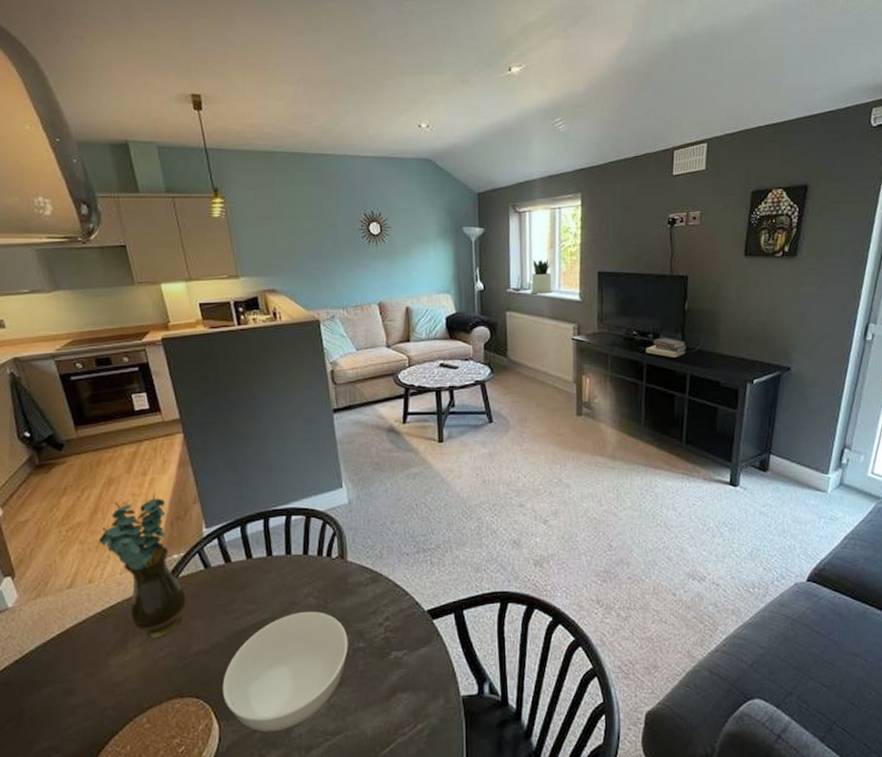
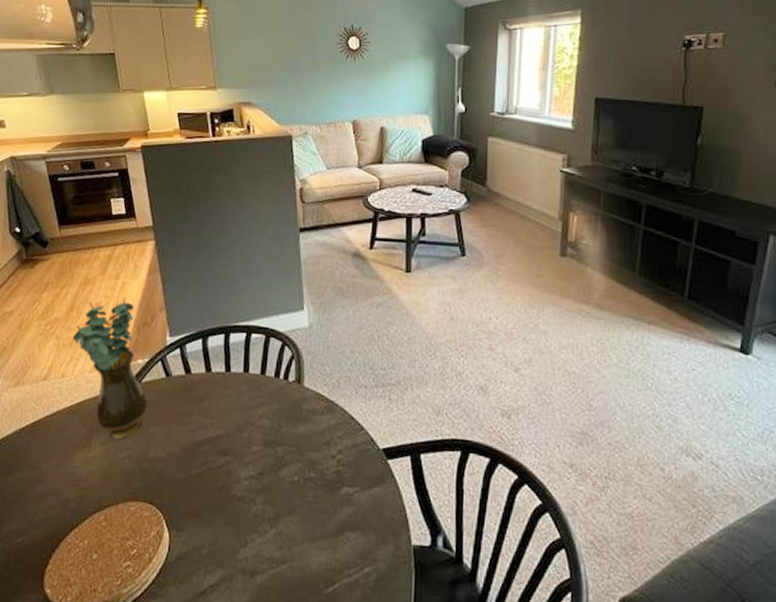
bowl: present [222,611,348,733] -> none [174,432,300,551]
planter: present [530,259,553,294] -> none [516,81,543,120]
books: present [646,338,687,358] -> none [646,176,696,200]

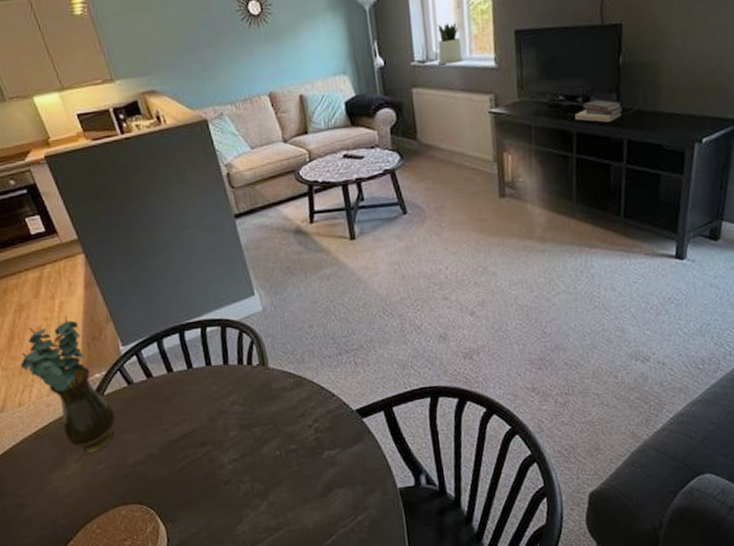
planter: none [516,81,543,120] -> present [437,22,464,65]
books: none [646,176,696,200] -> present [575,100,623,123]

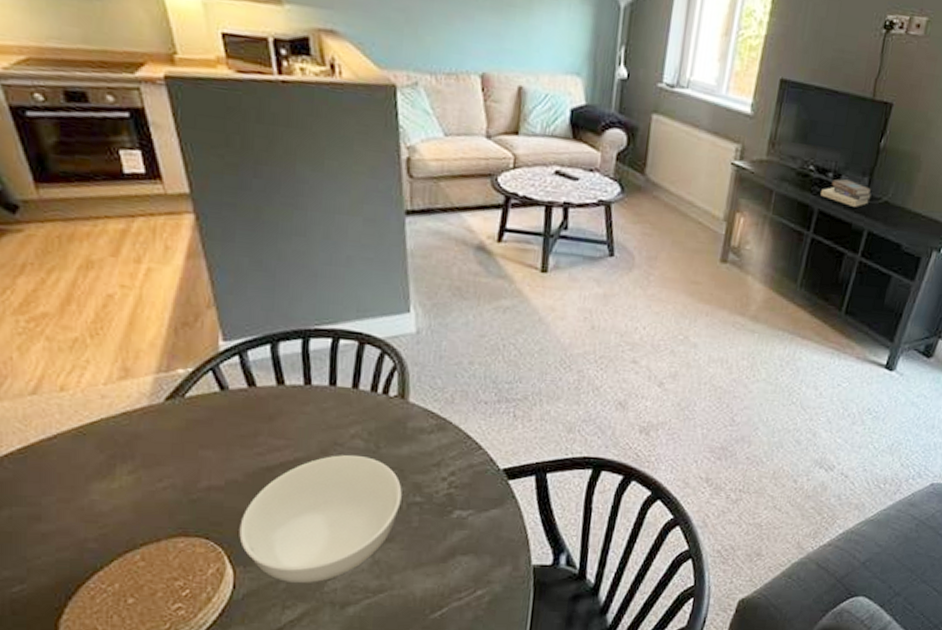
vase: present [21,316,116,453] -> none [74,288,194,466]
bowl: none [162,418,281,531] -> present [239,454,402,584]
planter: present [437,22,464,65] -> none [688,47,721,99]

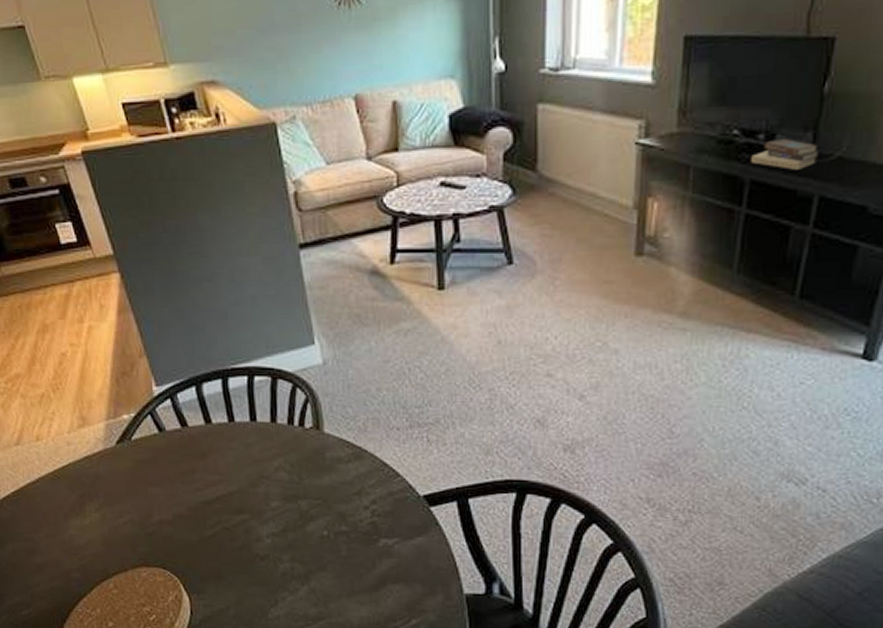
bowl: present [239,454,402,584] -> none [189,486,328,611]

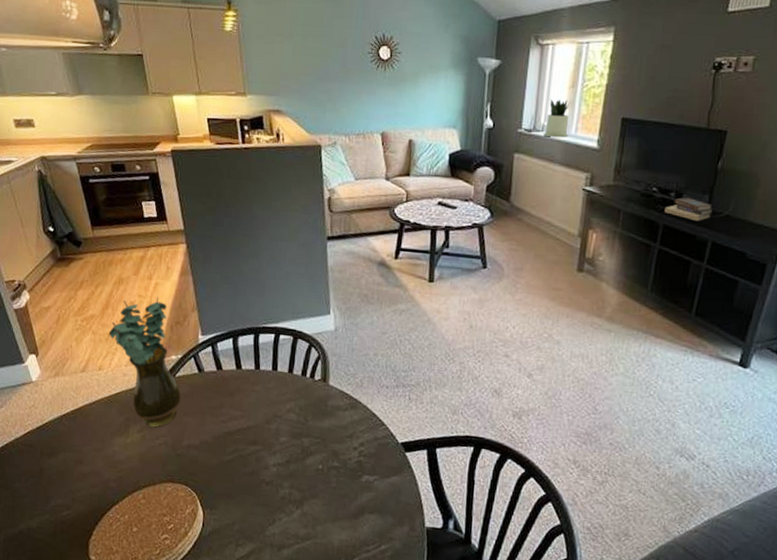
vase: none [41,343,142,503] -> present [109,297,181,427]
planter: none [575,19,611,76] -> present [543,99,569,138]

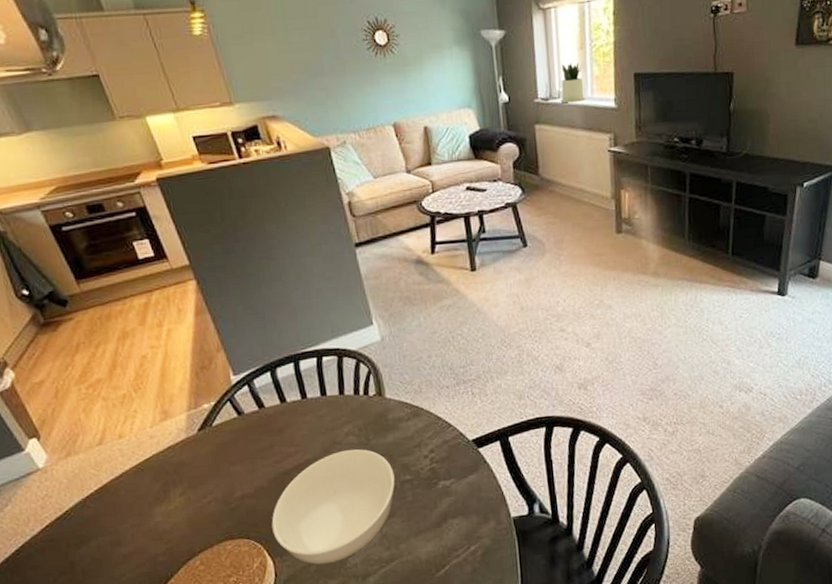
vase: present [109,297,181,427] -> none [123,344,224,487]
bowl: none [208,425,324,528] -> present [271,449,395,565]
books: present [664,197,713,221] -> none [688,143,732,165]

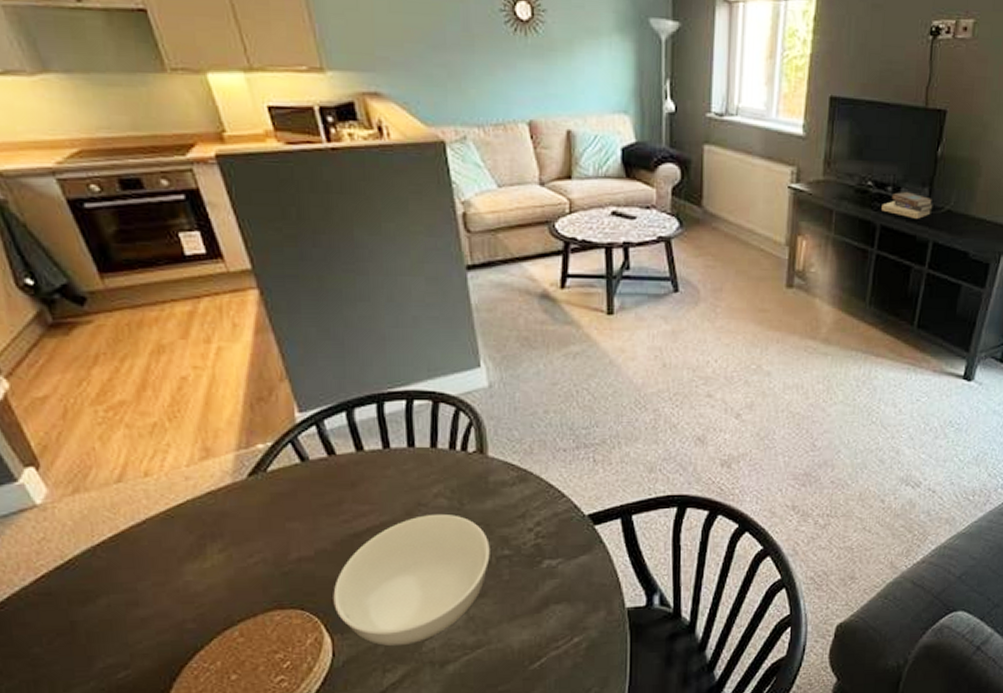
planter: present [560,62,586,104] -> none [737,73,769,124]
books: none [688,143,732,165] -> present [881,192,933,219]

